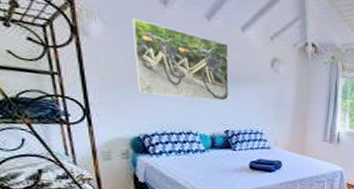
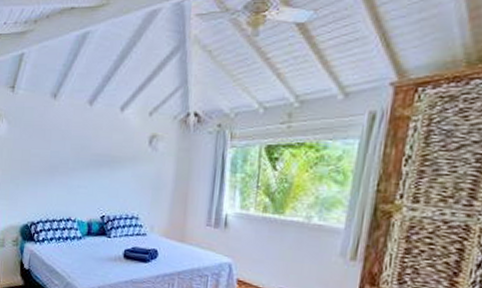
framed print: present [132,18,229,102] -> none [28,115,108,186]

